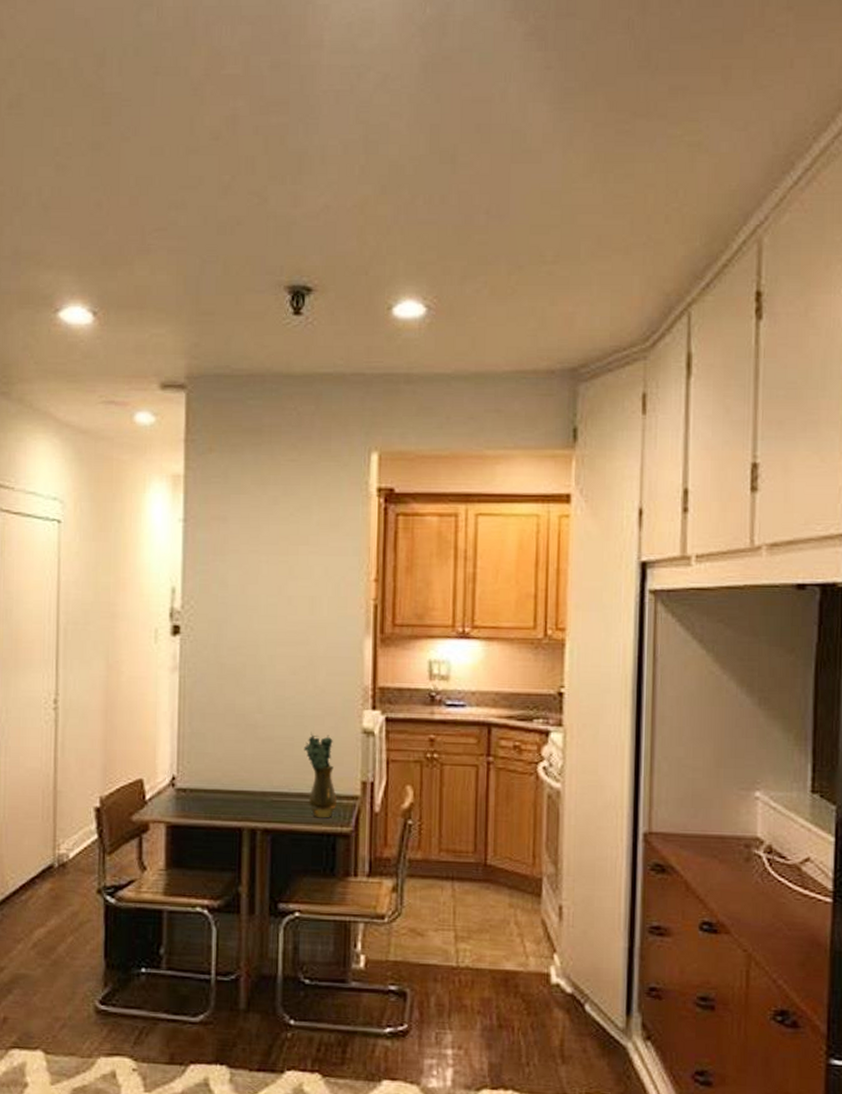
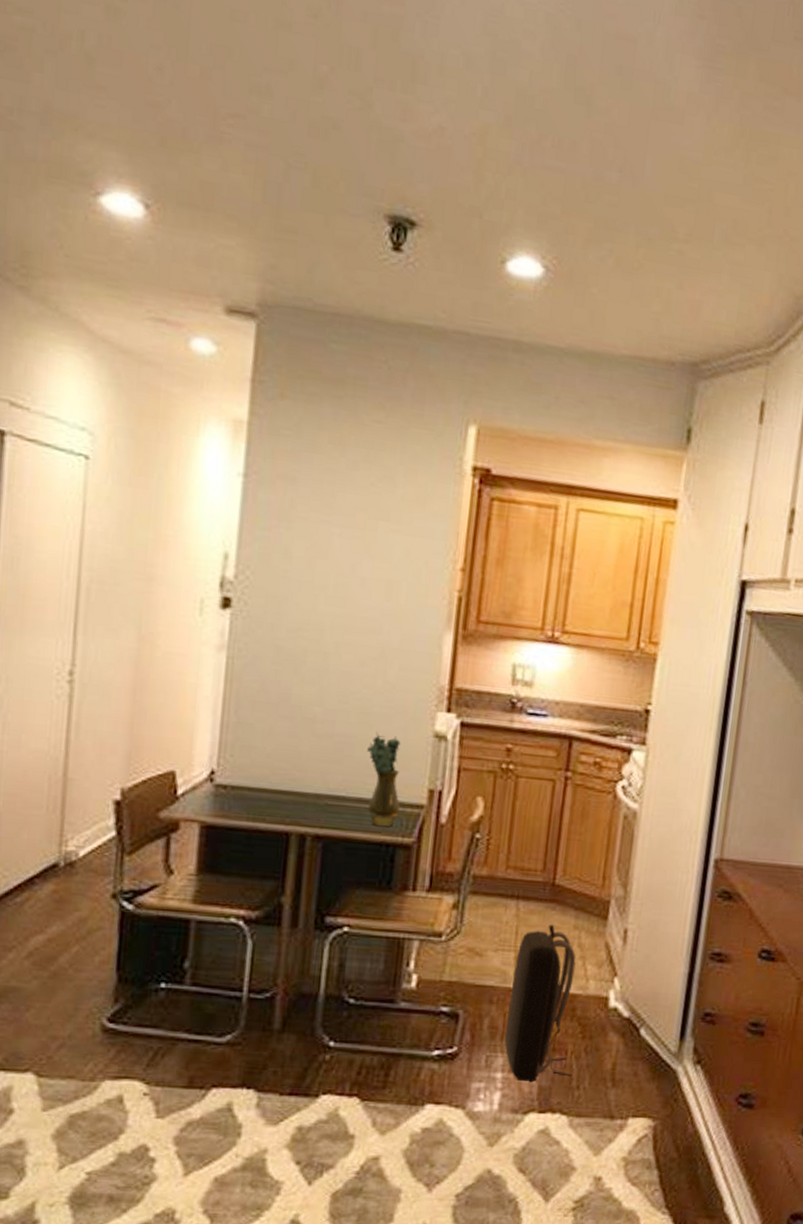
backpack: none [451,903,522,1058] -> present [504,924,576,1081]

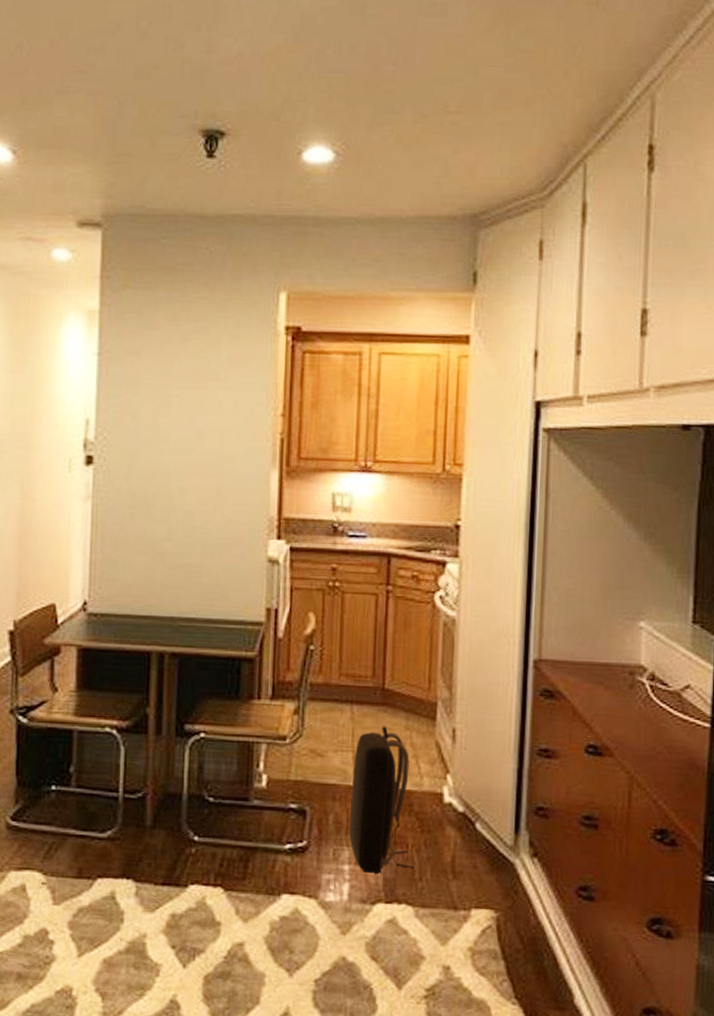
vase: present [367,731,401,827] -> none [211,560,242,643]

